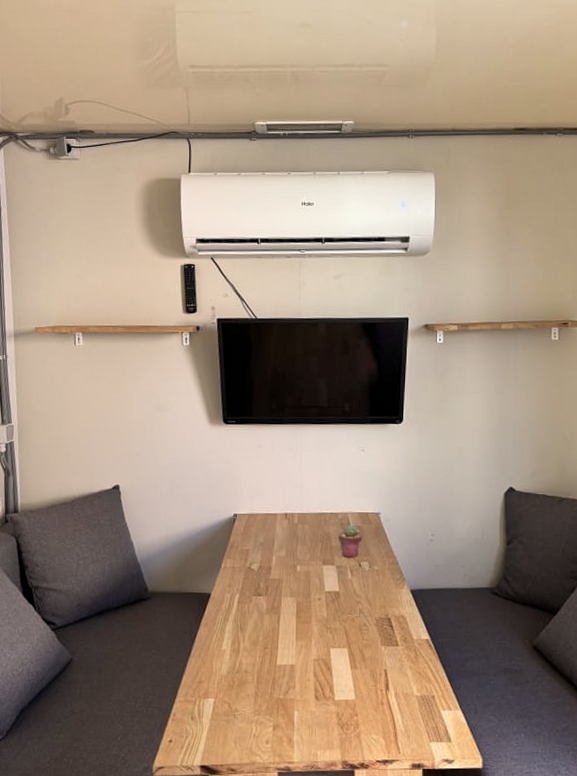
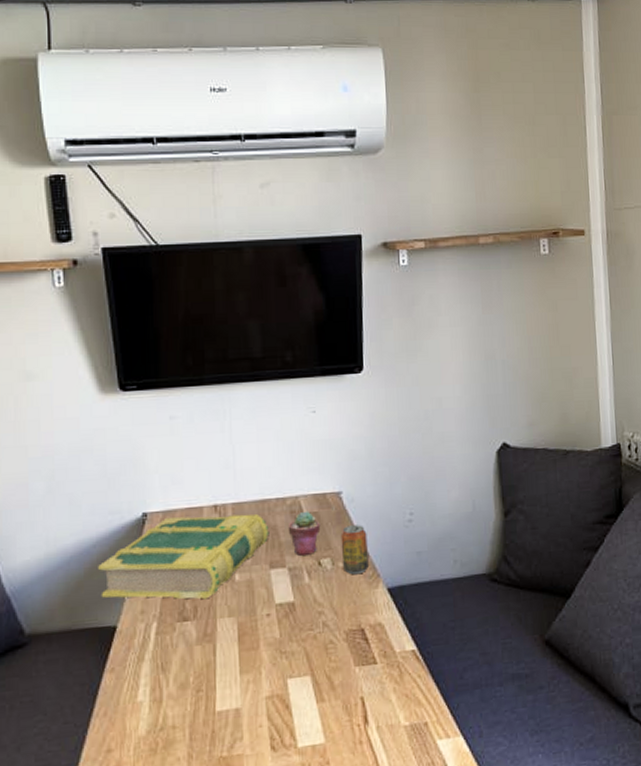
book: none [201,518,324,582] -> present [98,513,270,600]
beverage can: none [377,539,397,577] -> present [340,525,369,575]

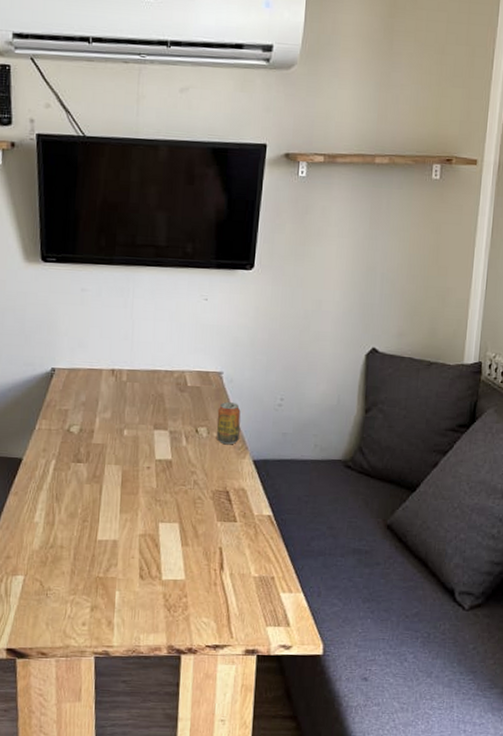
book: present [98,513,270,600] -> none [11,374,157,447]
potted succulent: present [289,511,321,556] -> none [173,384,201,422]

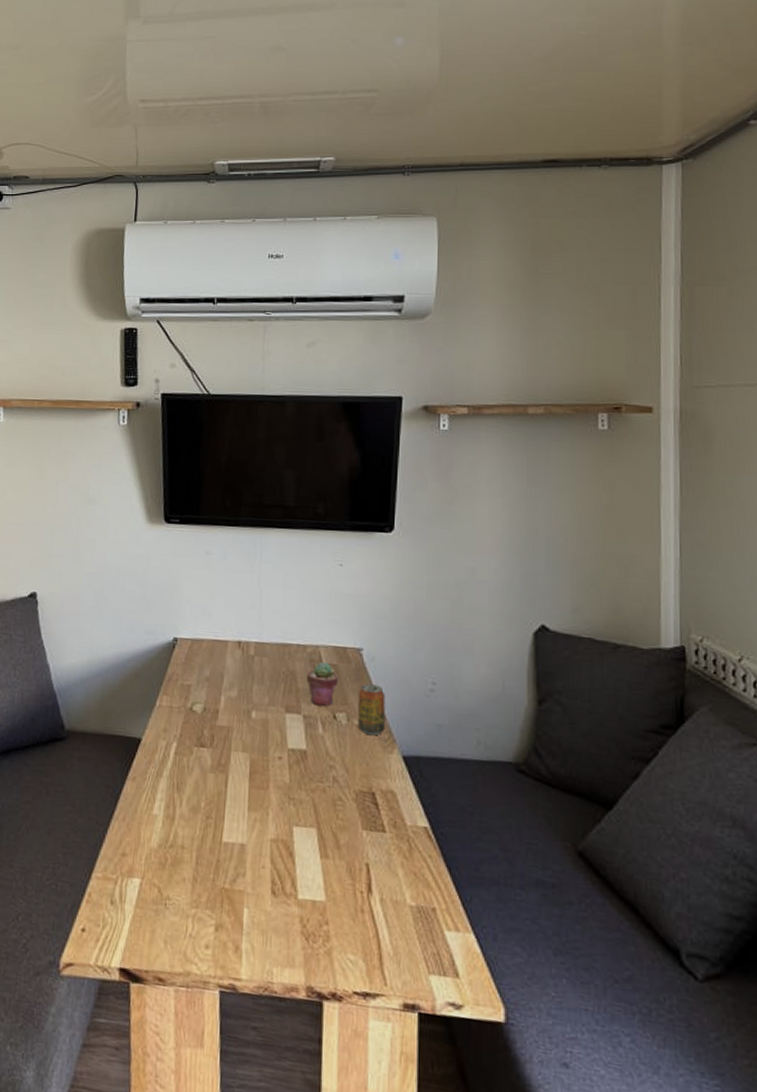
potted succulent: none [173,384,201,422] -> present [307,661,339,706]

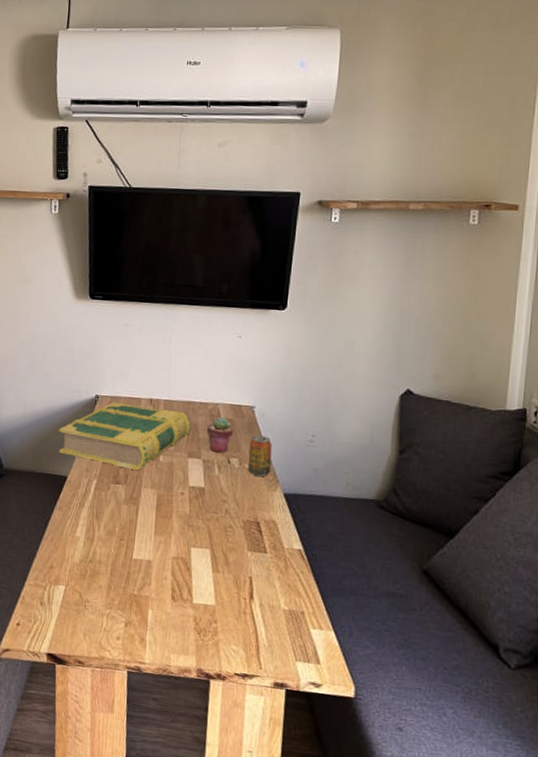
book: none [130,645,288,730] -> present [58,401,192,471]

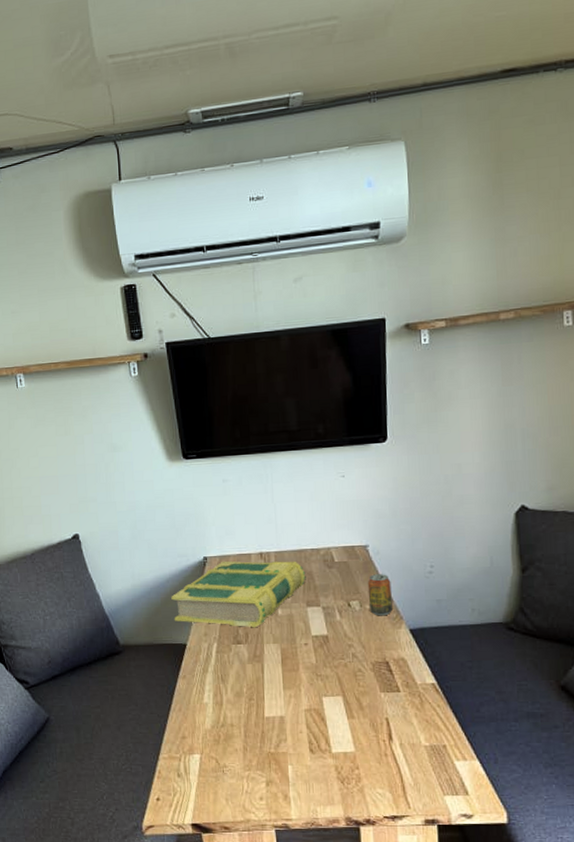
potted succulent: present [207,416,234,453] -> none [322,560,350,597]

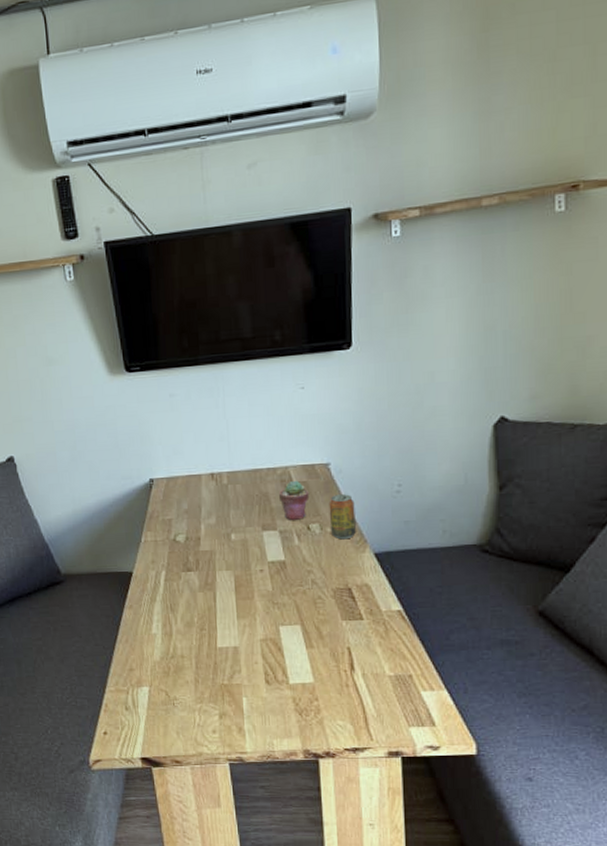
book: present [171,561,306,628] -> none [115,481,262,554]
potted succulent: none [322,560,350,597] -> present [279,480,310,520]

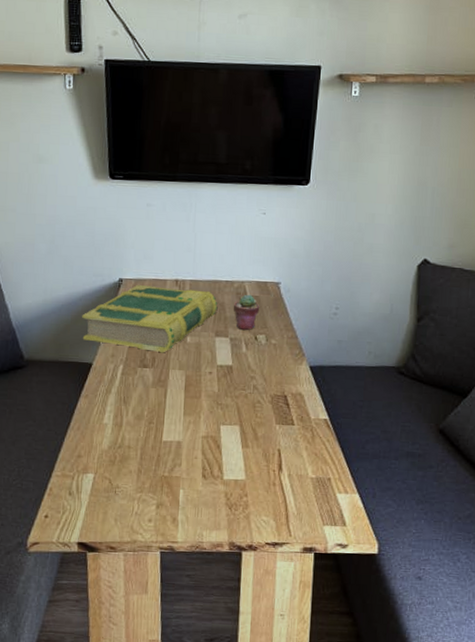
book: none [115,481,262,554] -> present [82,284,218,353]
beverage can: present [329,494,356,540] -> none [274,311,298,352]

